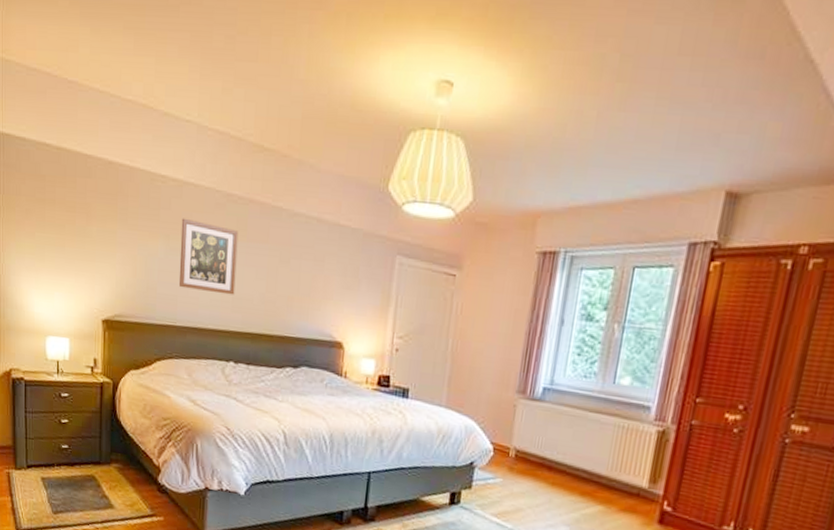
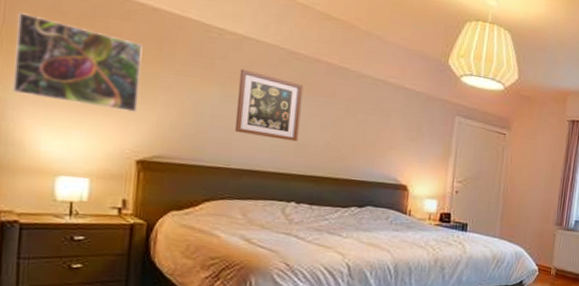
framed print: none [12,181,103,271] -> present [11,12,143,112]

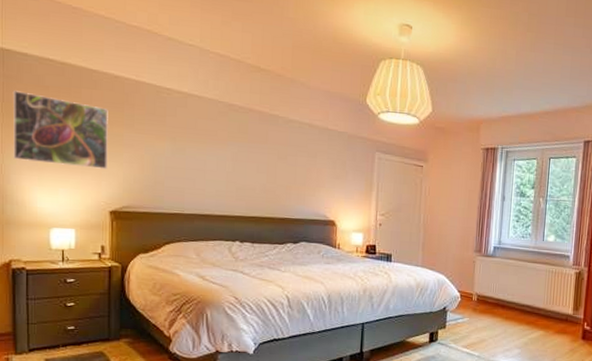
wall art: present [234,69,304,142] -> none [185,123,240,186]

